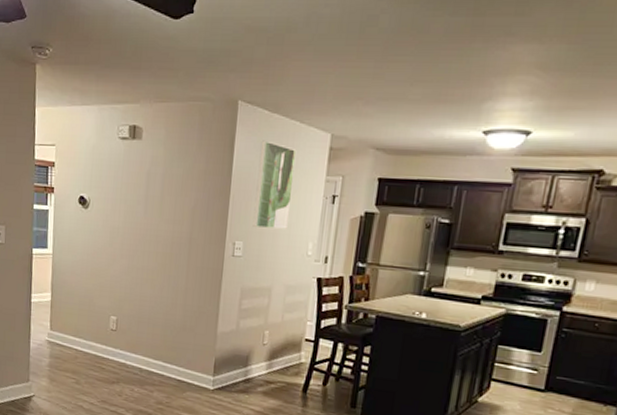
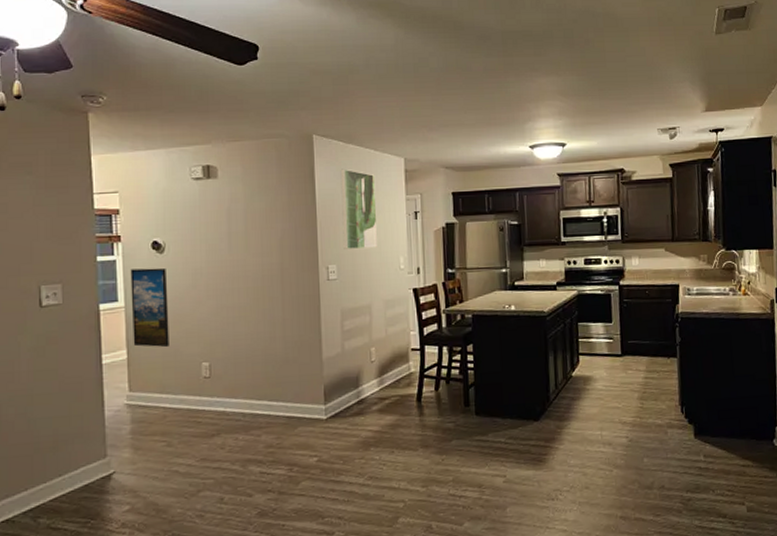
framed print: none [56,220,89,297] -> present [130,267,169,348]

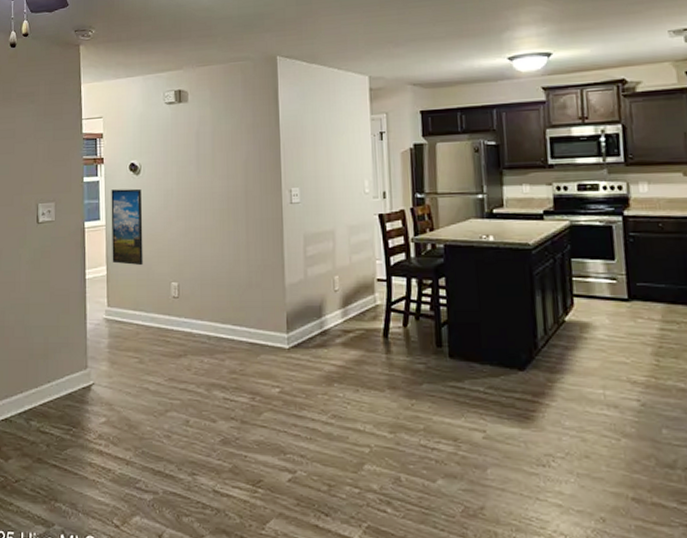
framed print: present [340,168,378,249] -> none [303,89,341,172]

